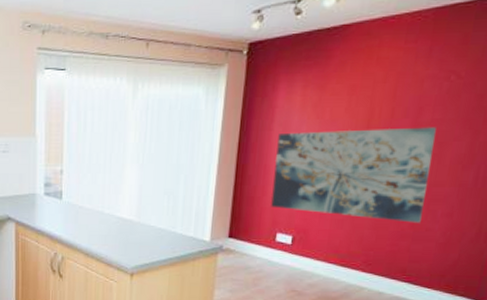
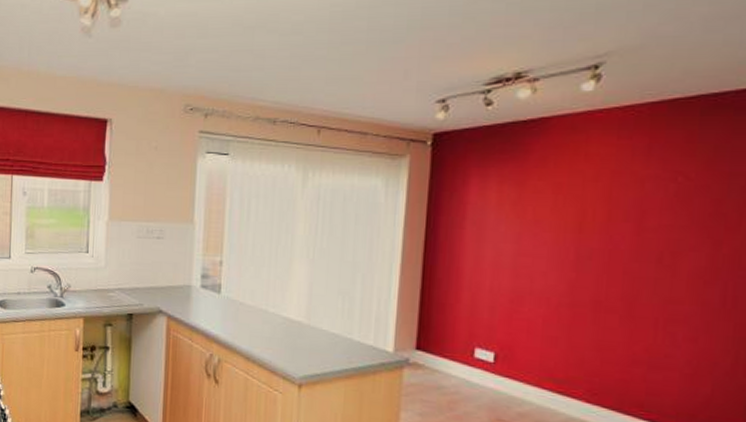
wall art: present [271,127,436,223] -> none [466,232,665,347]

